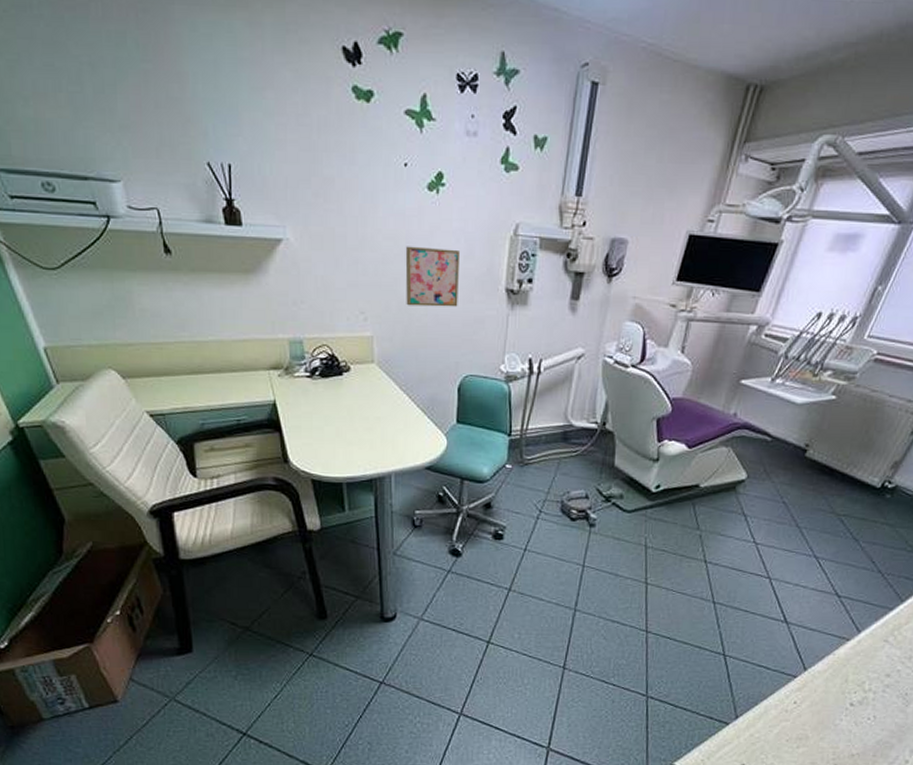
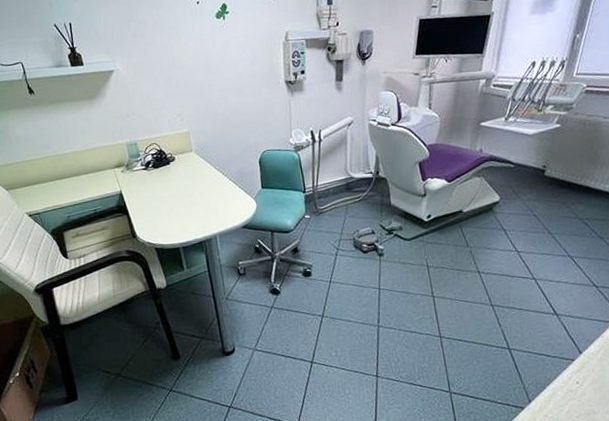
wall art: present [405,246,461,307] -> none [205,58,251,105]

